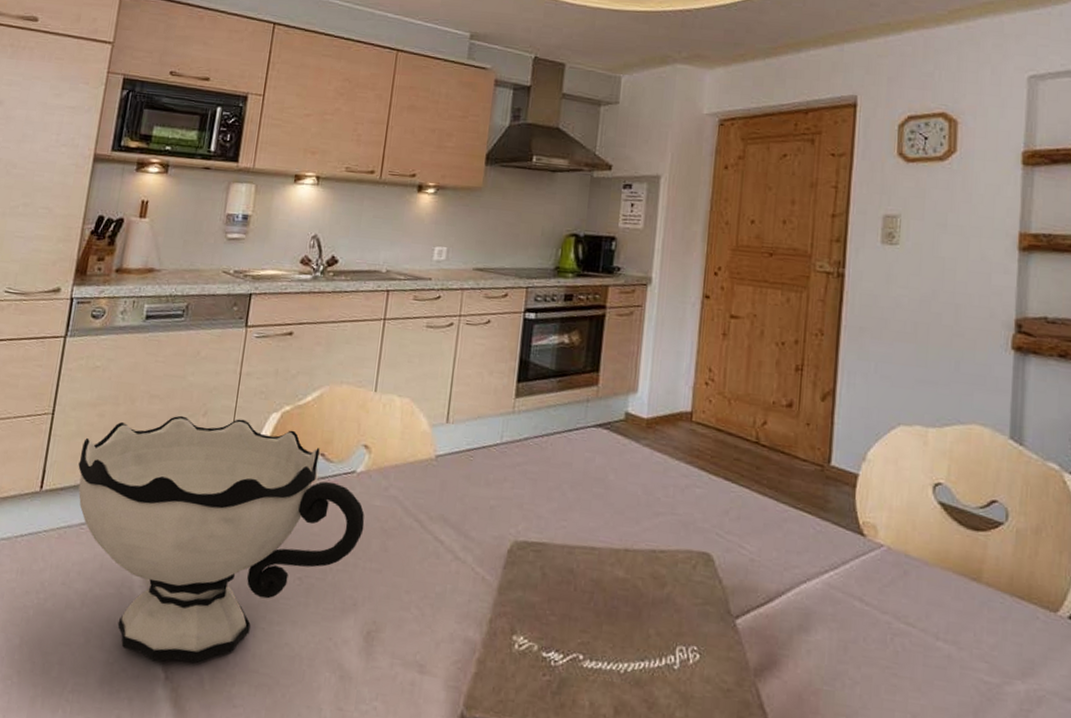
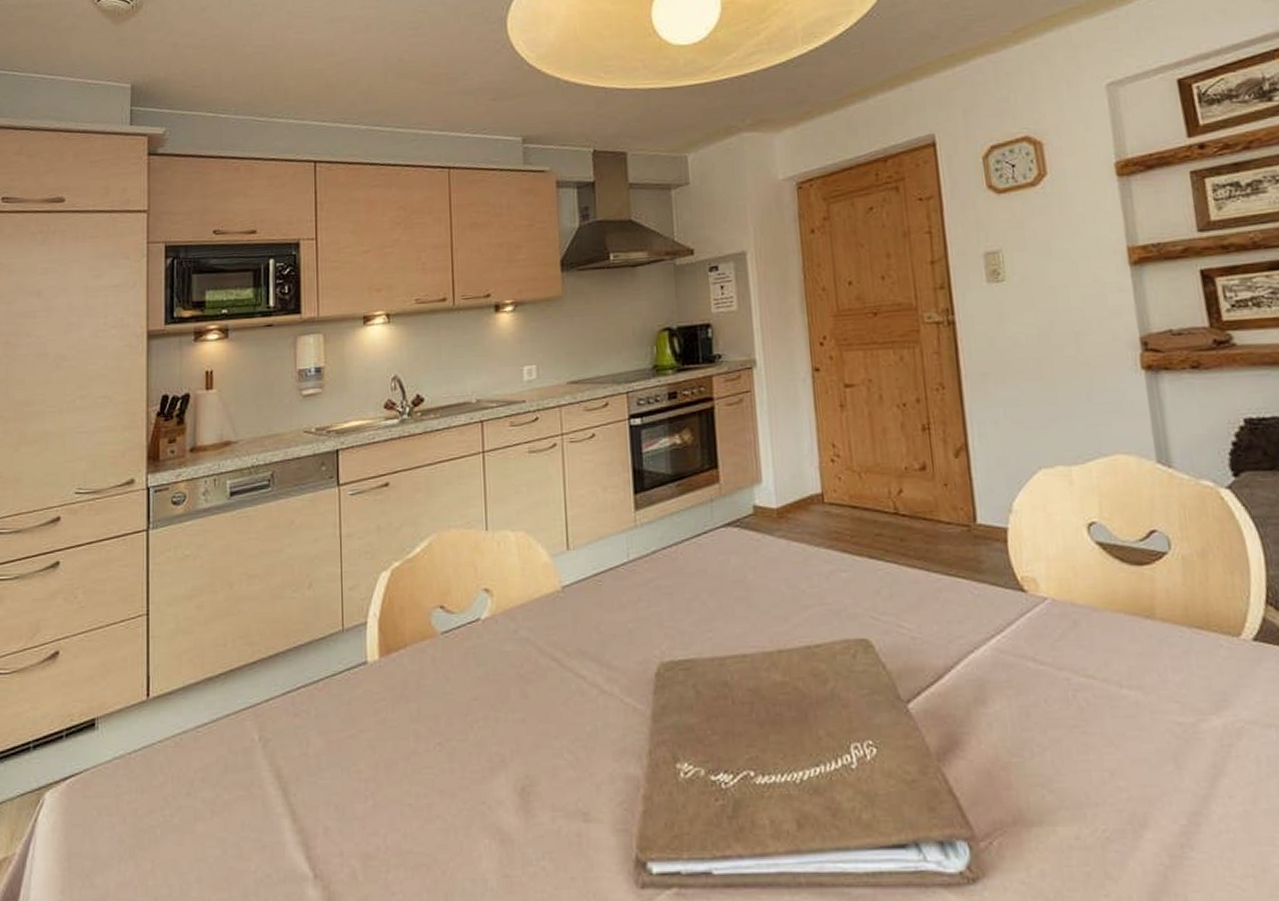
bowl: present [78,415,365,664] -> none [184,584,499,861]

